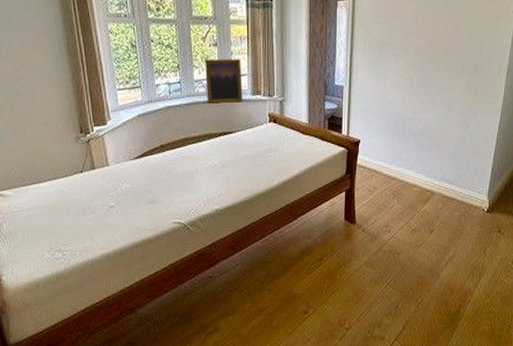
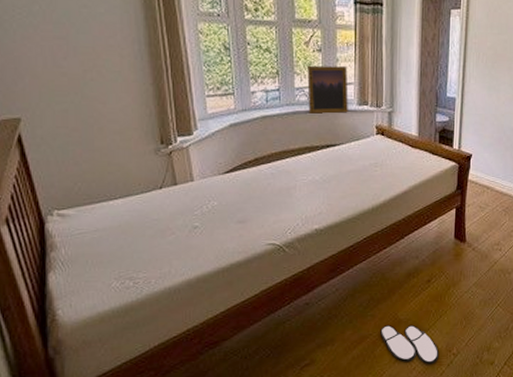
slippers: none [277,299,331,337] -> present [380,324,438,365]

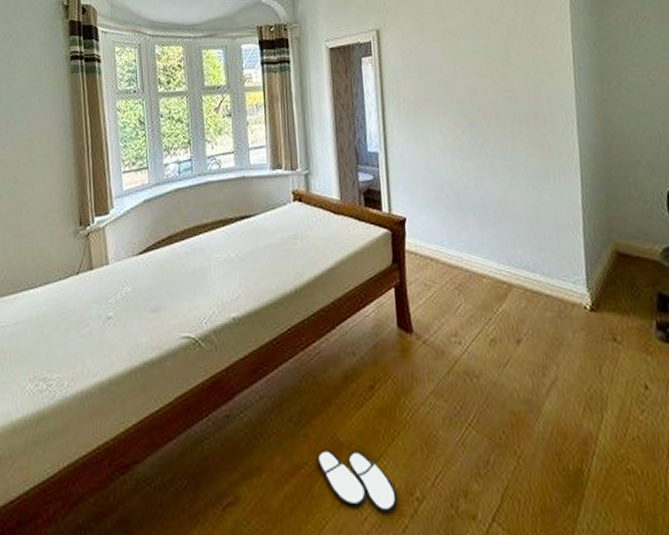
picture frame: present [307,65,348,114] -> none [218,129,262,183]

